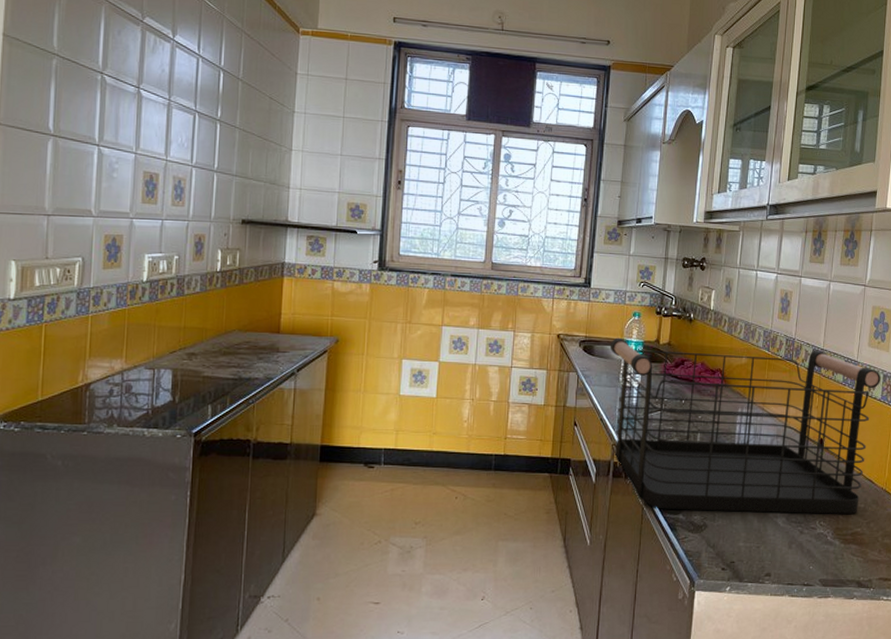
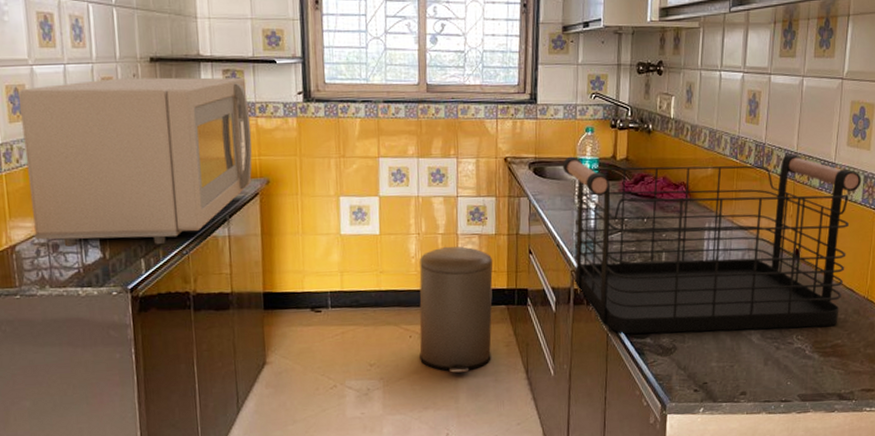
microwave: none [111,235,328,393] -> present [18,77,252,247]
pedal bin: none [463,413,540,537] -> present [419,246,493,373]

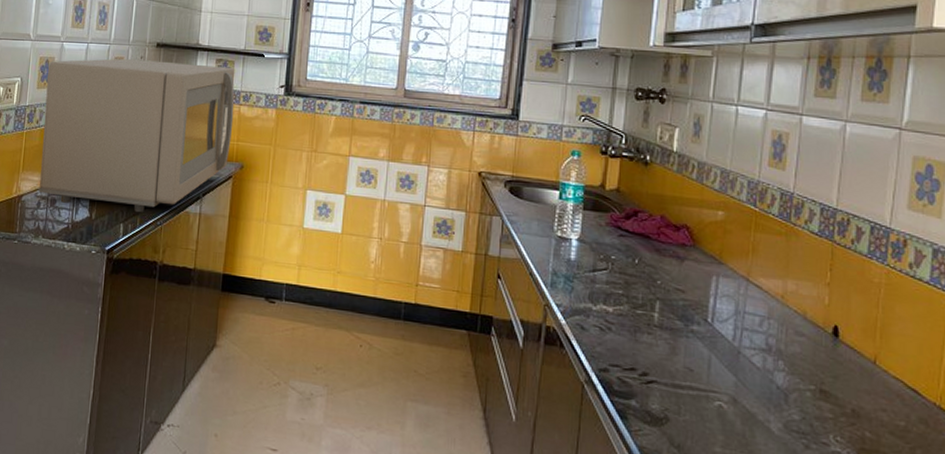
pedal bin: present [419,246,493,373] -> none [368,256,457,398]
dish rack: present [562,154,862,334] -> none [541,179,930,433]

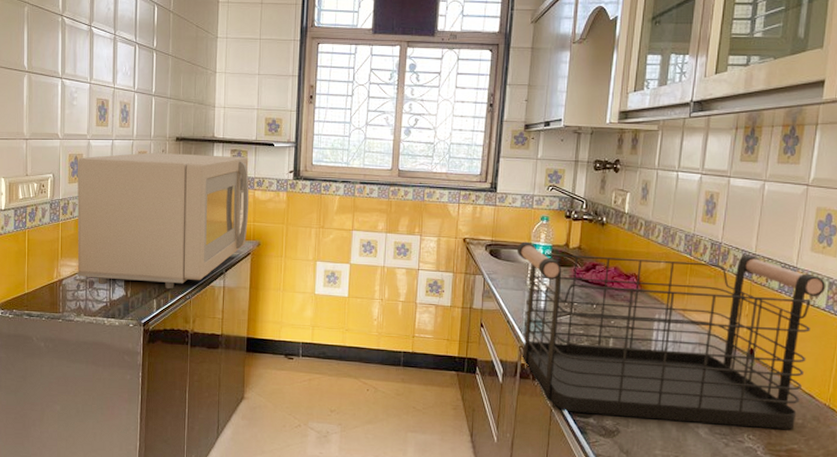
dish rack: none [541,179,930,433] -> present [516,241,826,429]

